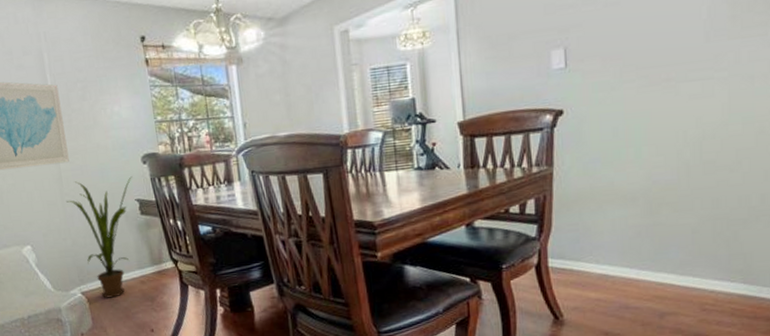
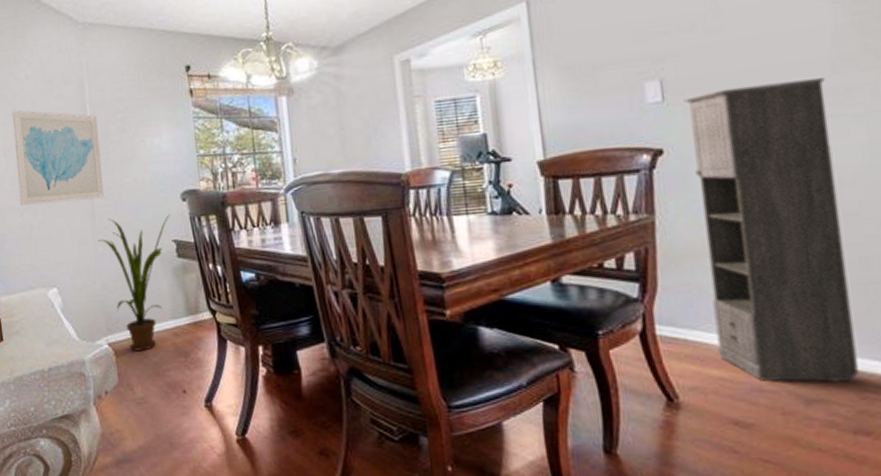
storage cabinet: none [583,46,702,300] -> present [683,78,859,383]

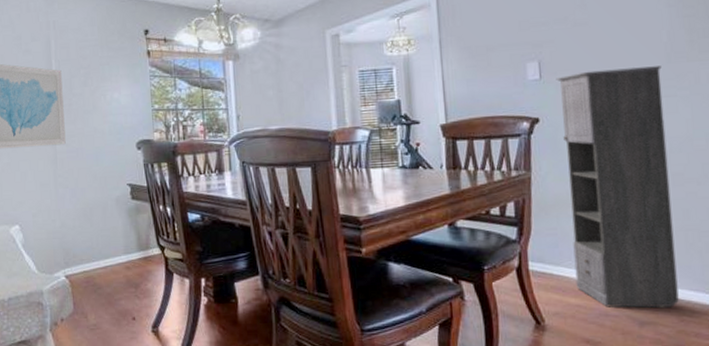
house plant: present [98,214,171,351] -> none [59,161,127,283]

